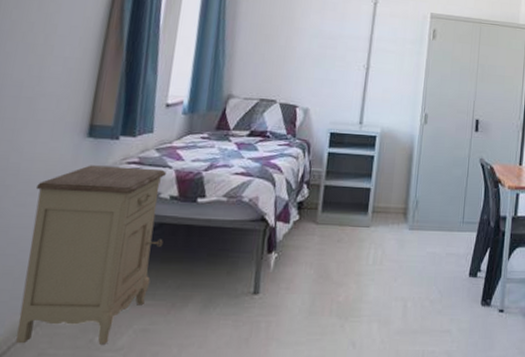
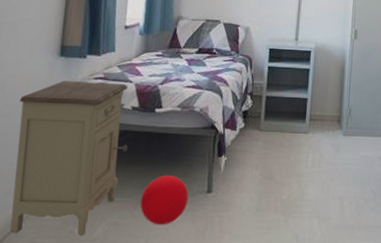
ball: none [174,274,232,332] -> present [140,175,189,225]

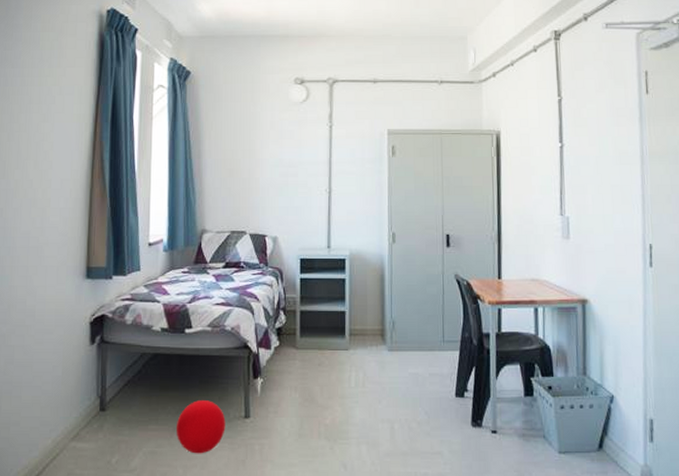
nightstand: present [10,81,129,235] -> none [48,304,160,465]

